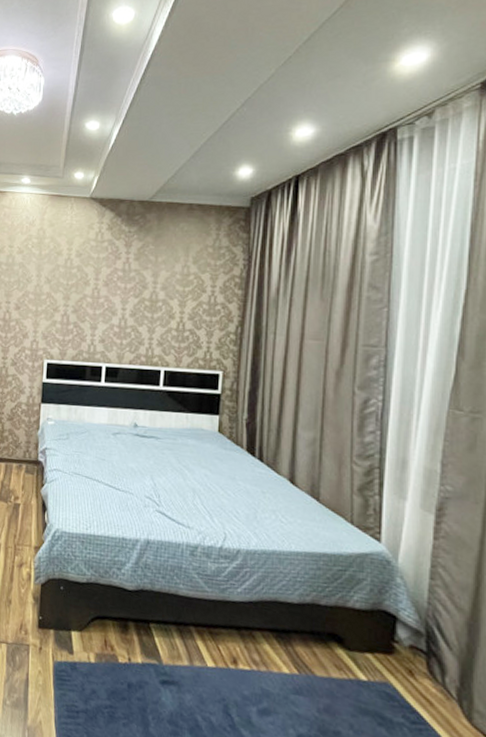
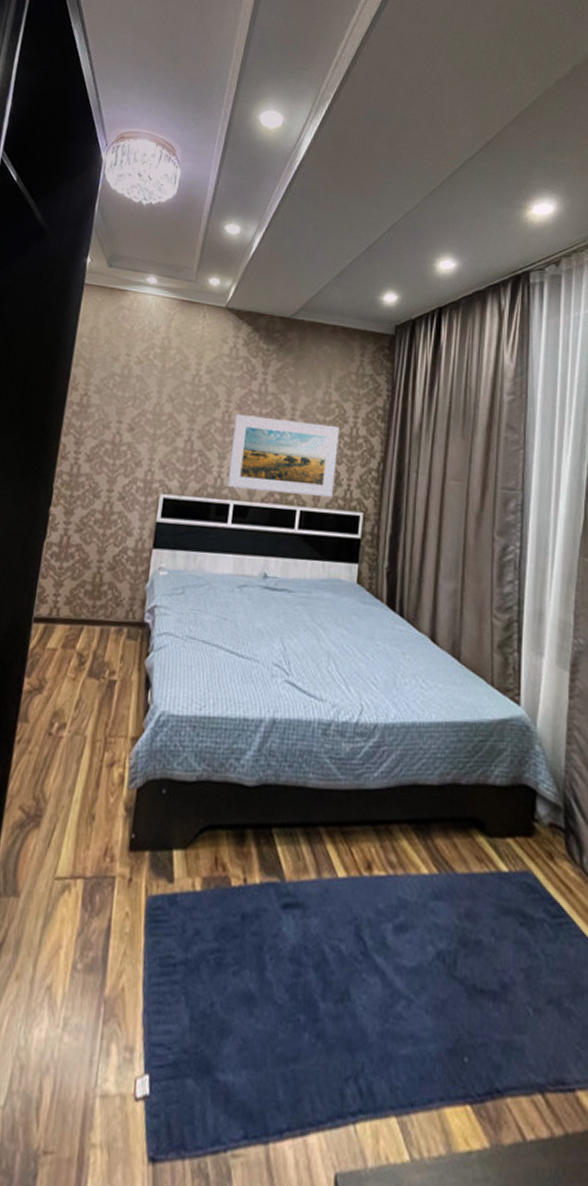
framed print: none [100,290,198,359] -> present [228,414,339,498]

